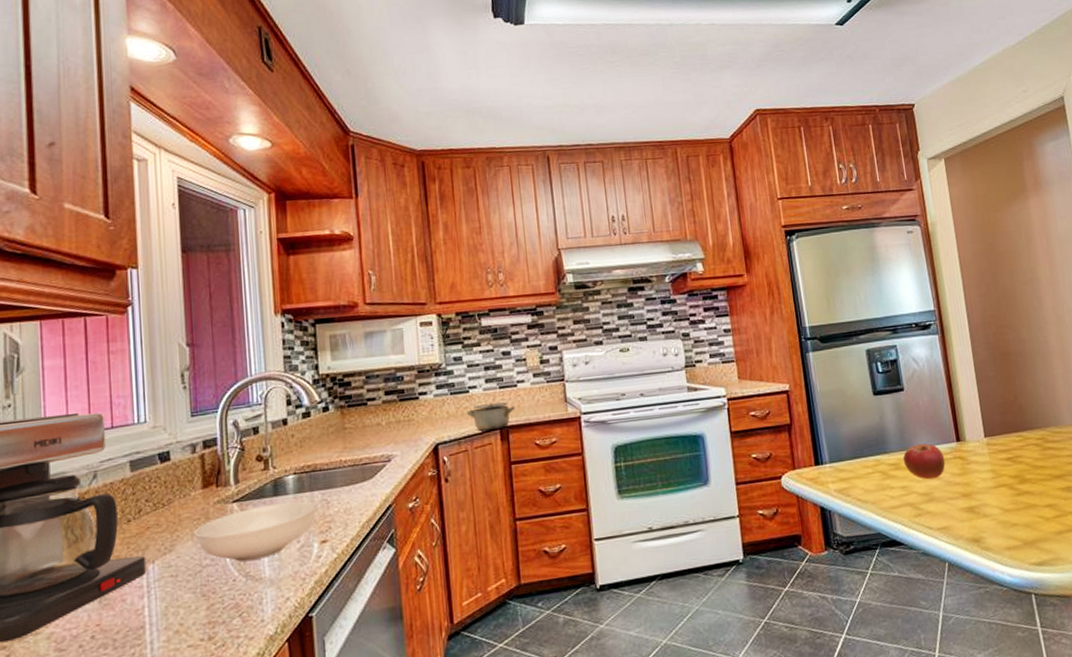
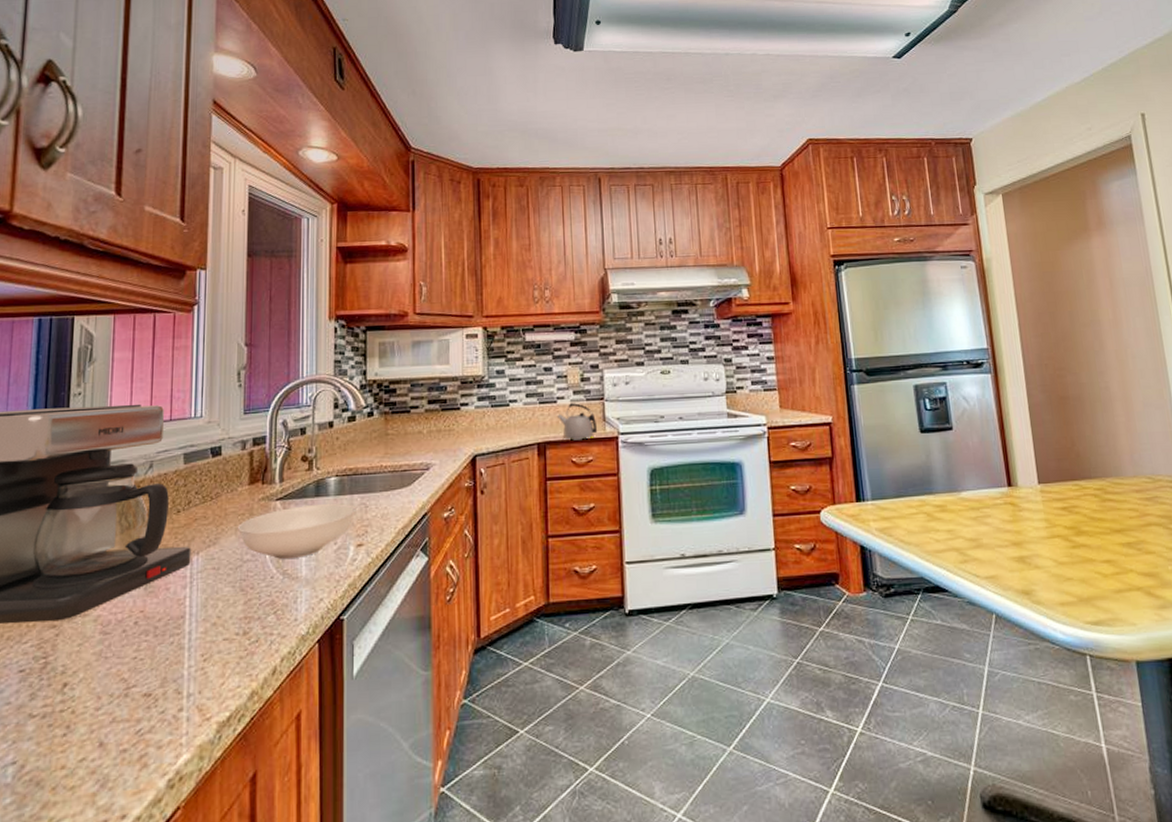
saucepan: present [467,402,515,431] -> none [506,418,554,445]
kettle: none [517,385,560,423] -> present [556,403,598,440]
fruit: present [902,443,946,480] -> none [949,486,996,525]

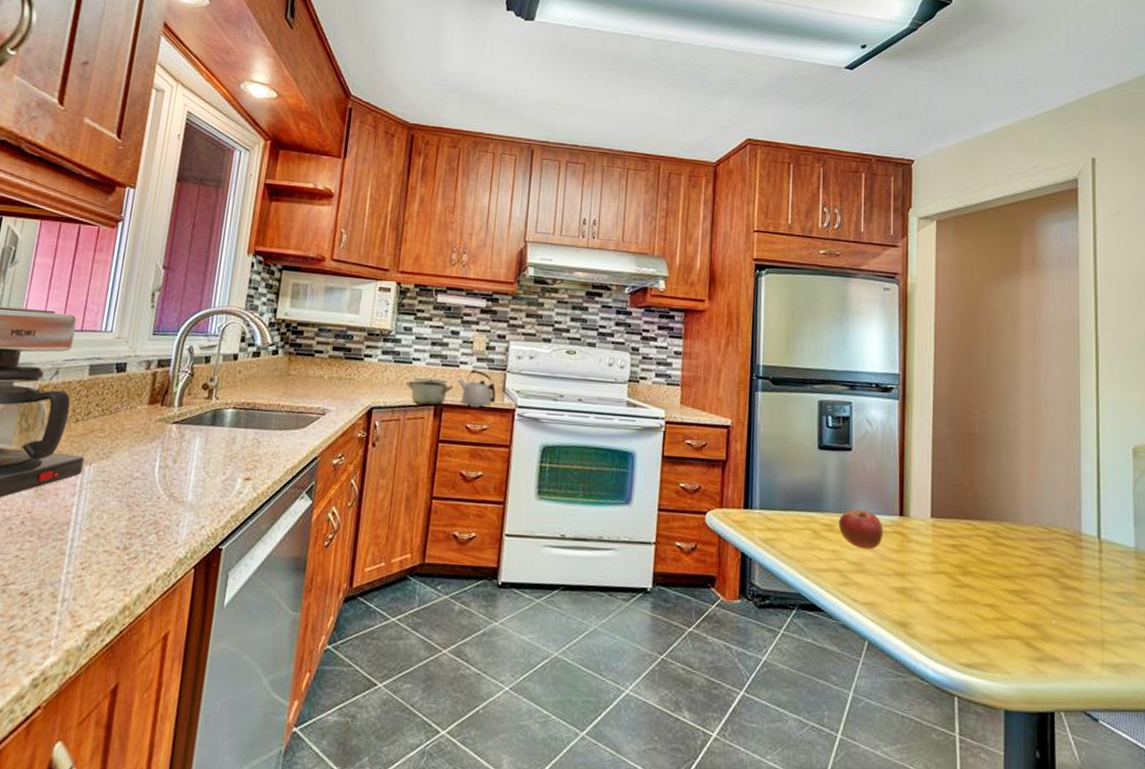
bowl: present [237,503,356,560] -> none [131,432,249,483]
saucepan: none [506,418,554,445] -> present [406,378,454,406]
fruit: none [949,486,996,525] -> present [838,509,884,550]

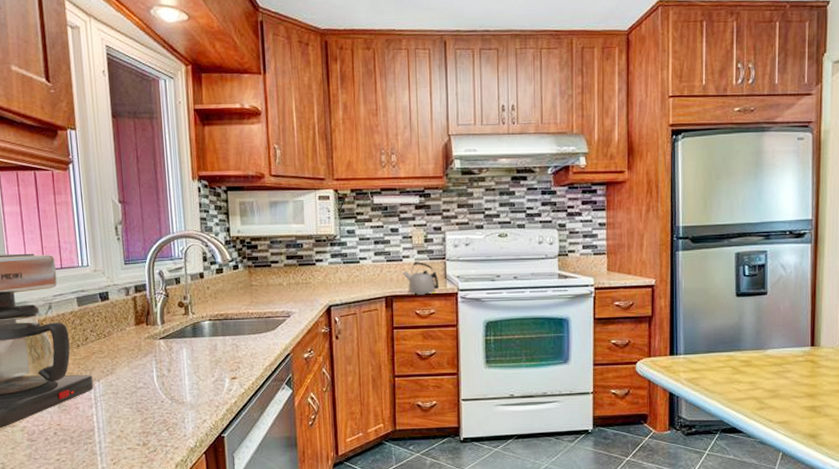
saucepan: present [406,378,454,406] -> none [357,274,400,298]
fruit: present [838,509,884,550] -> none [755,345,796,378]

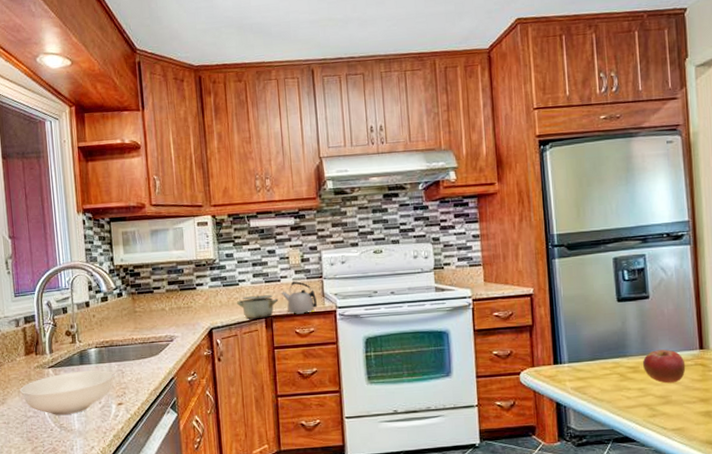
bowl: none [129,343,229,388] -> present [19,369,115,416]
saucepan: none [357,274,400,298] -> present [237,295,279,319]
fruit: none [755,345,796,378] -> present [642,349,686,384]

